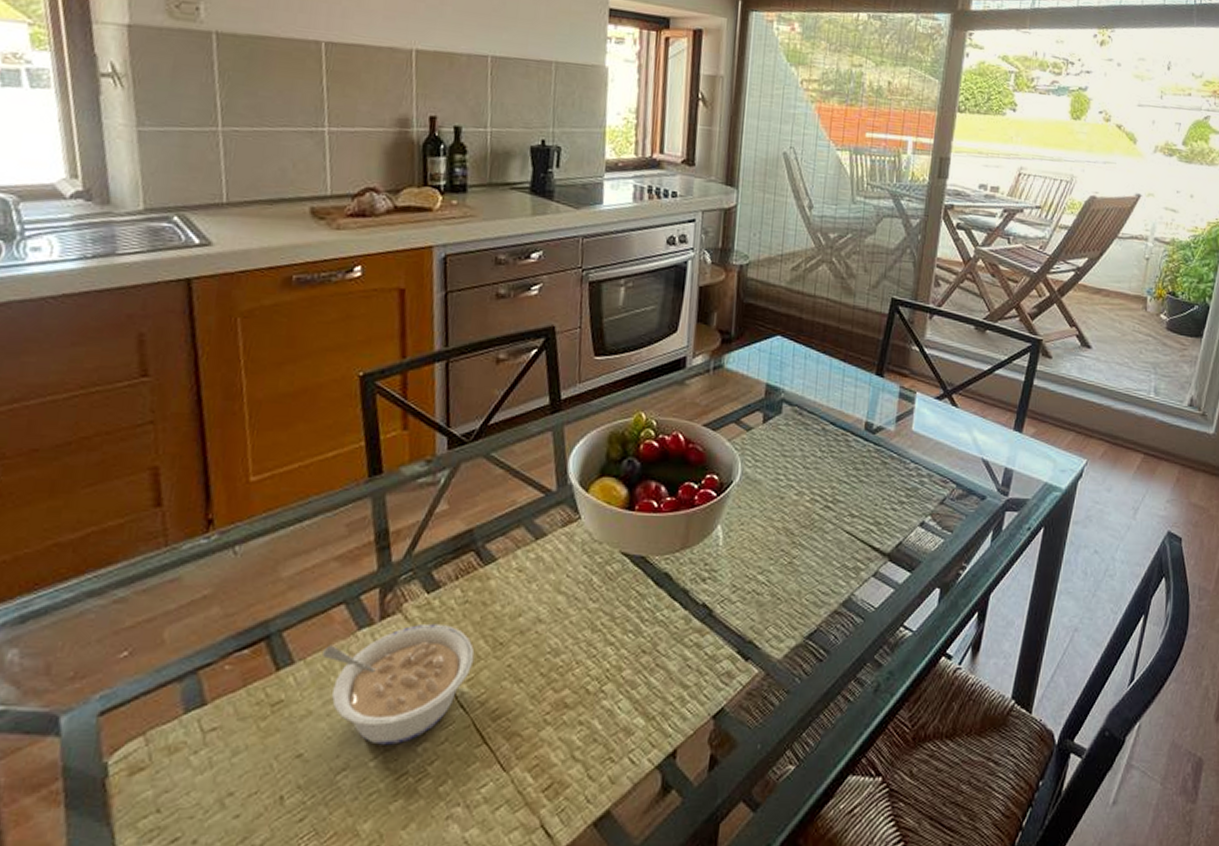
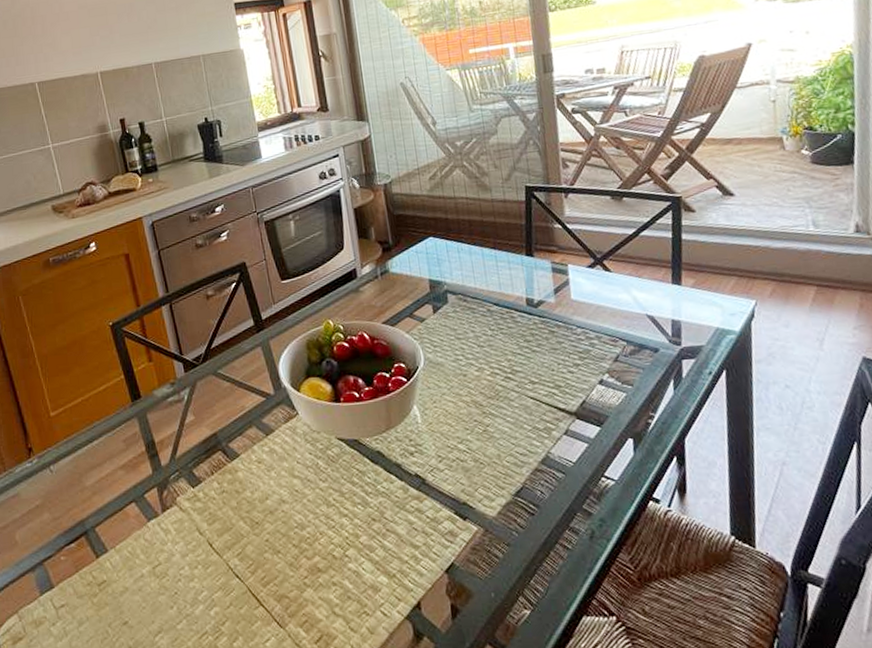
legume: present [322,623,475,745] -> none [126,511,239,611]

